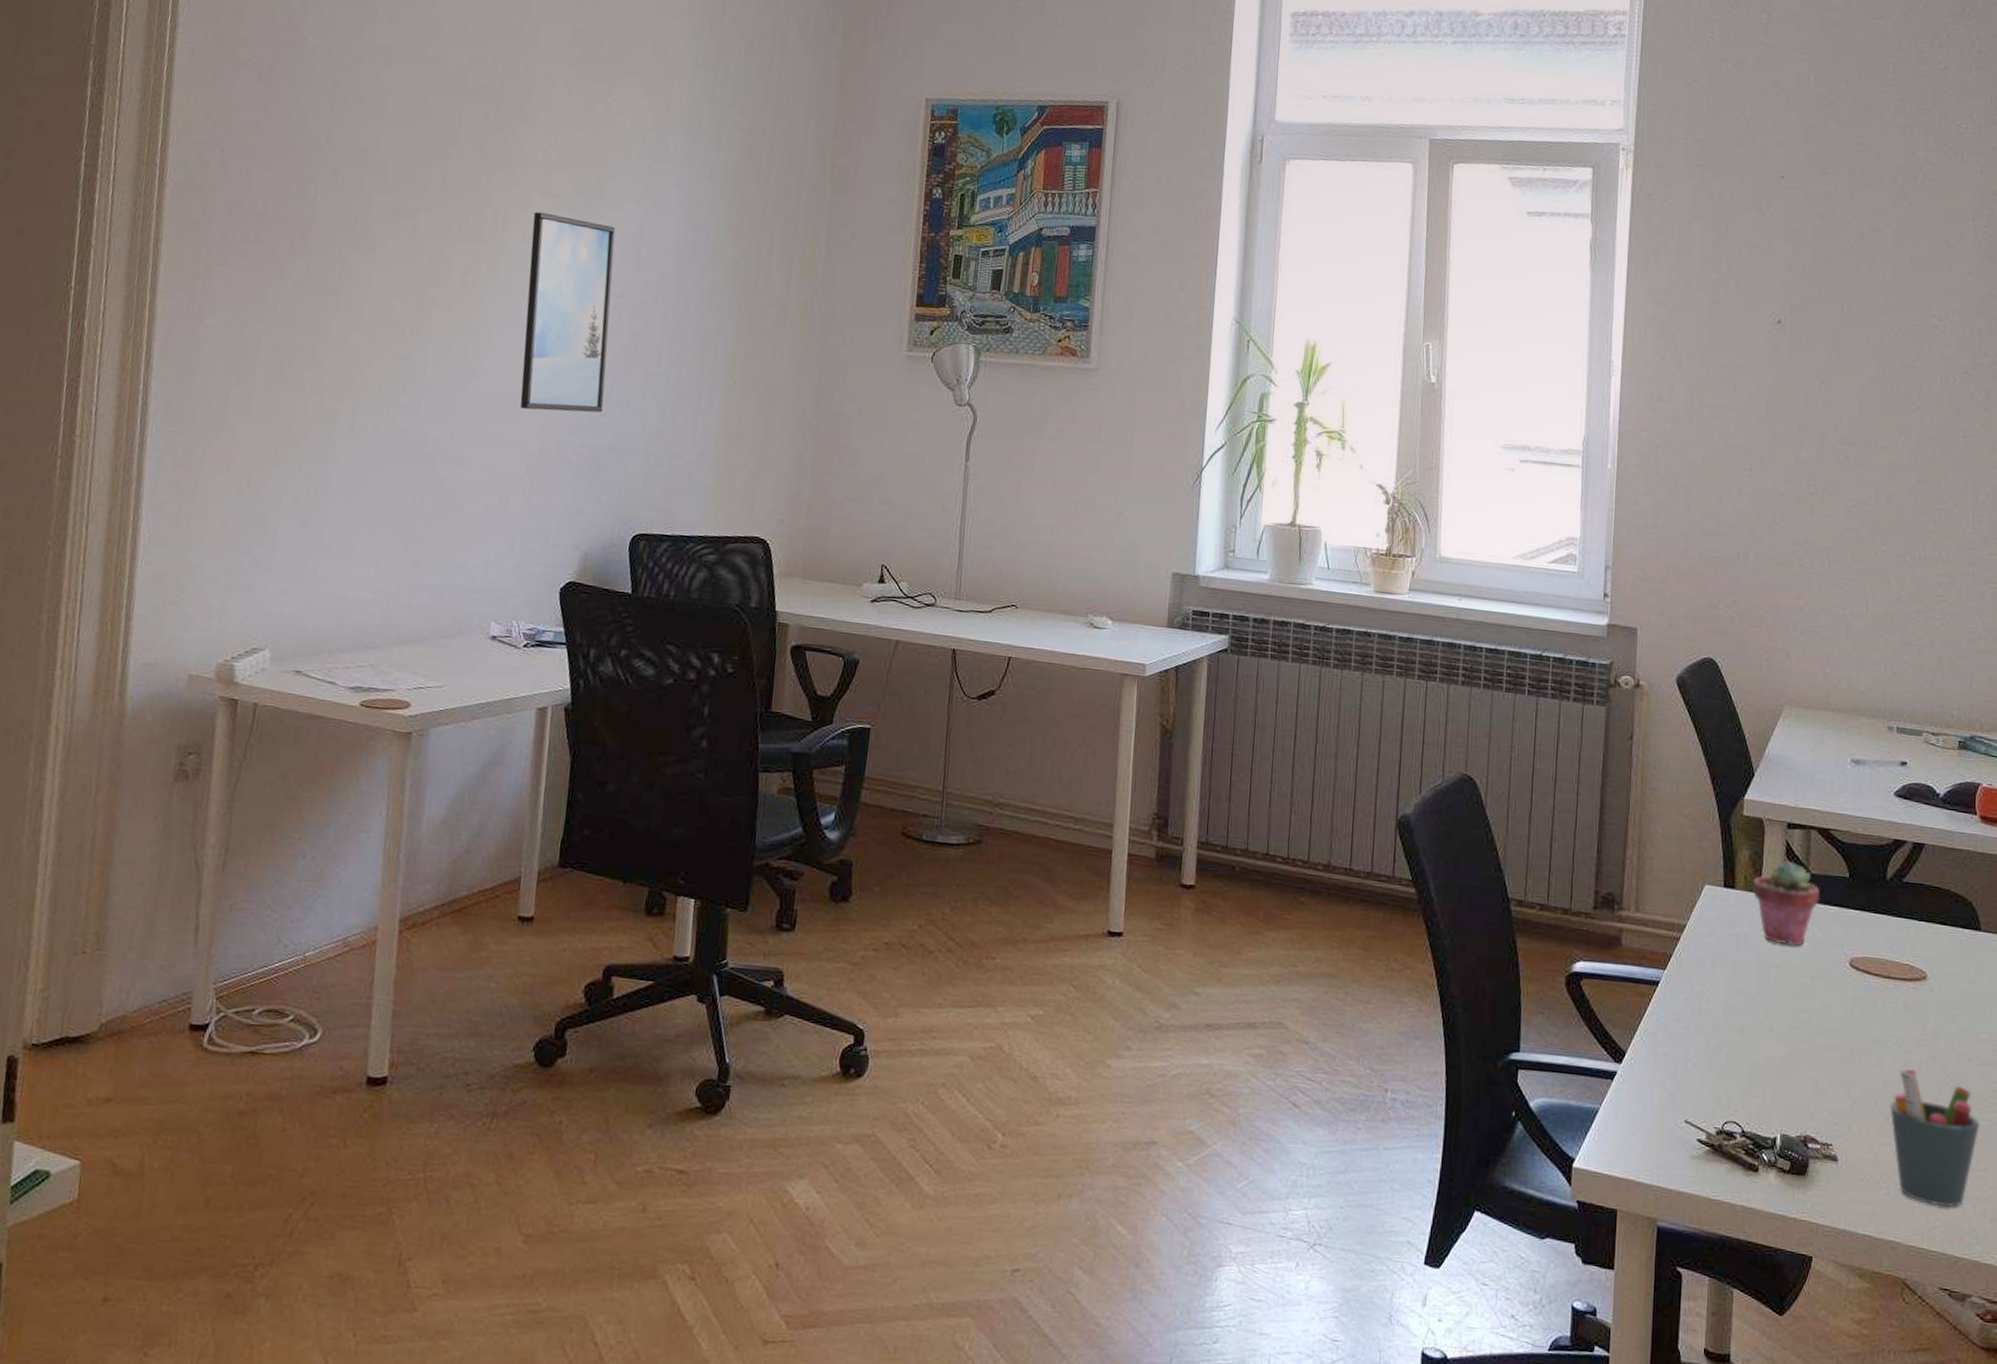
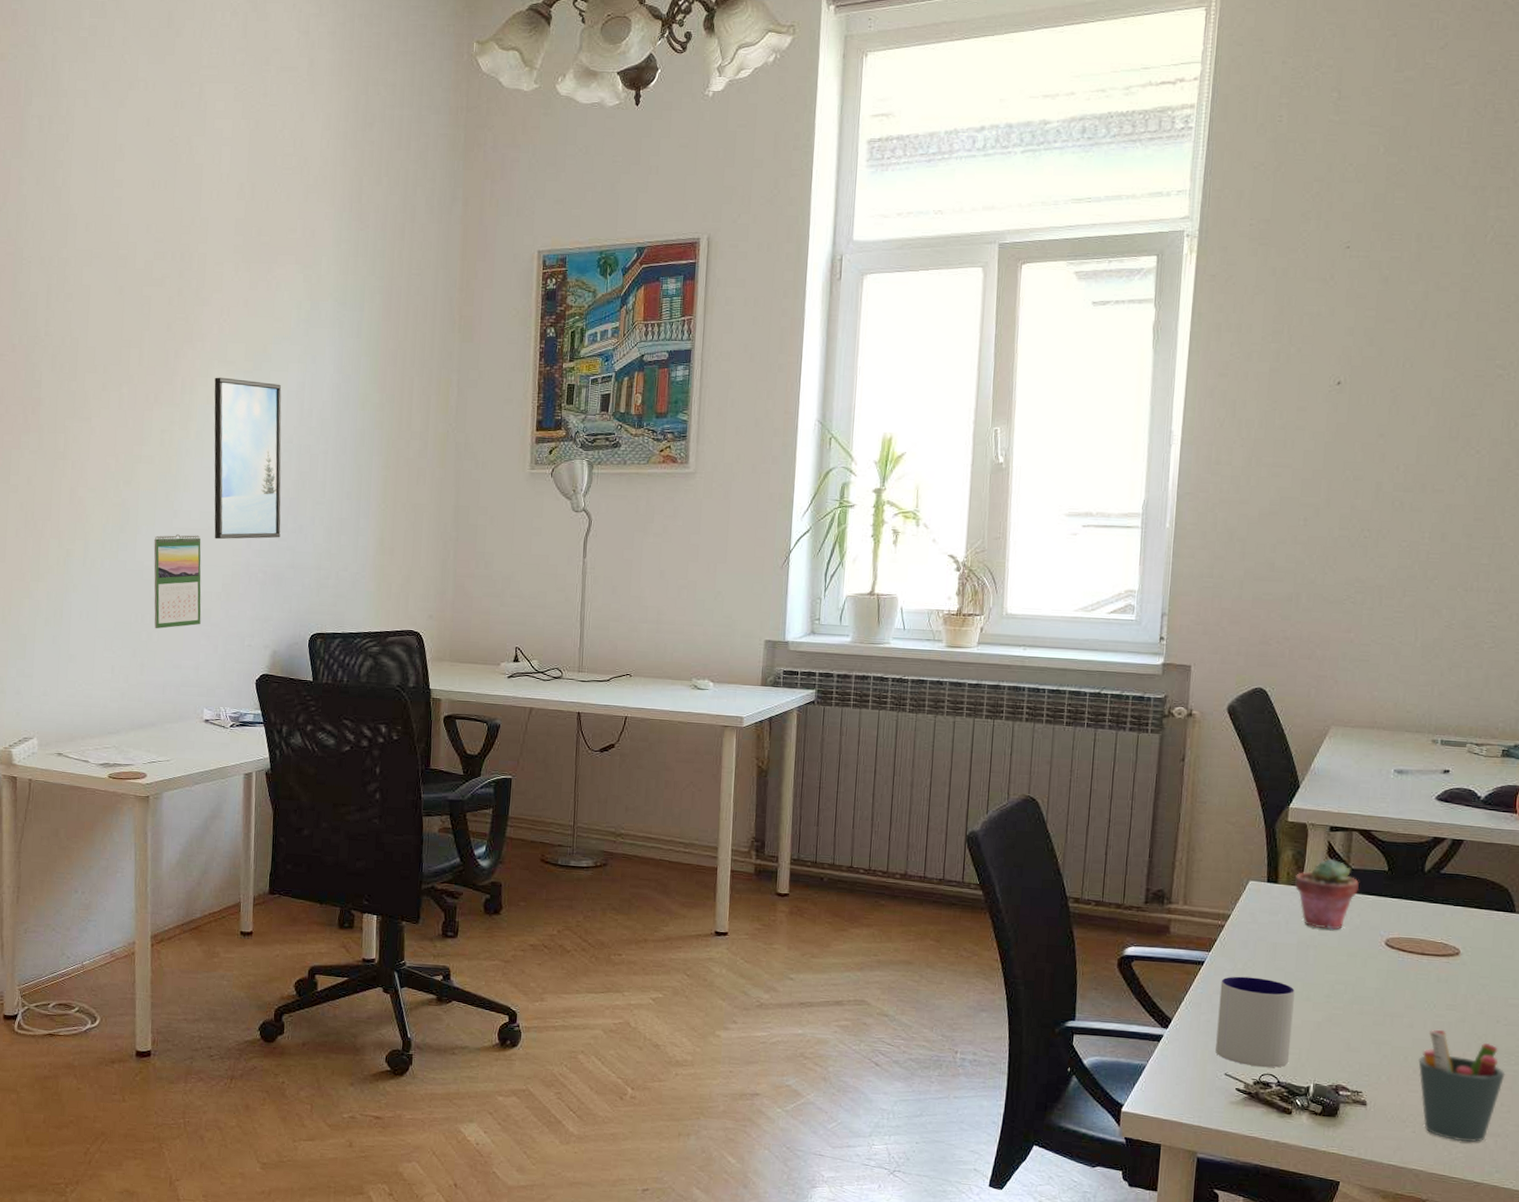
calendar: none [435,399,503,517] -> present [154,534,201,629]
mug: none [1674,1000,1757,1114] -> present [1215,976,1295,1068]

